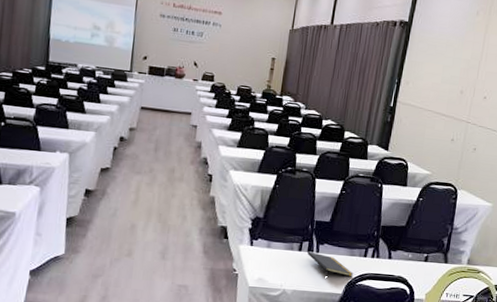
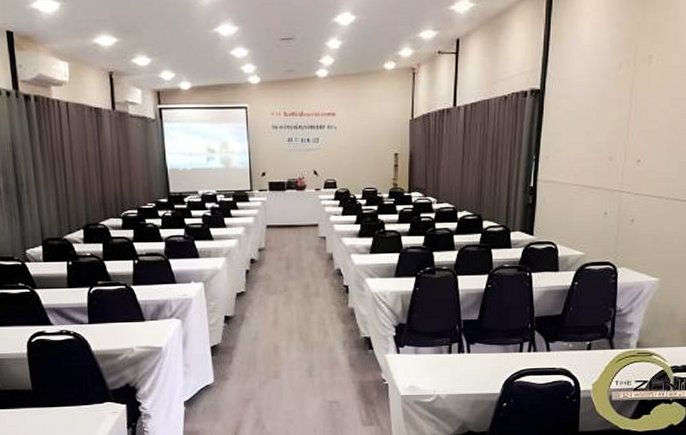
notepad: present [307,251,354,277] -> none [458,353,511,377]

